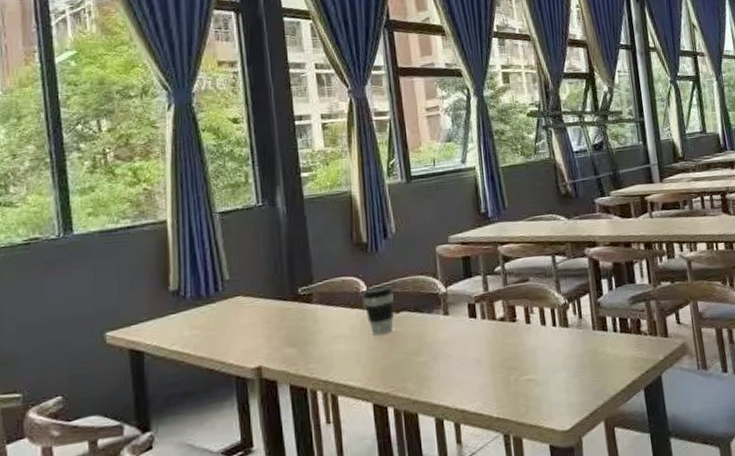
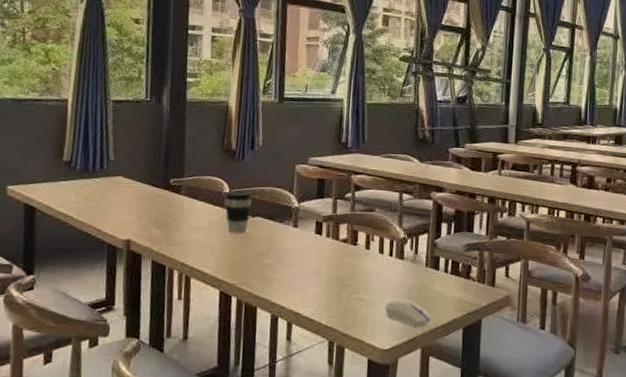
computer mouse: none [557,369,609,398] -> present [384,298,432,327]

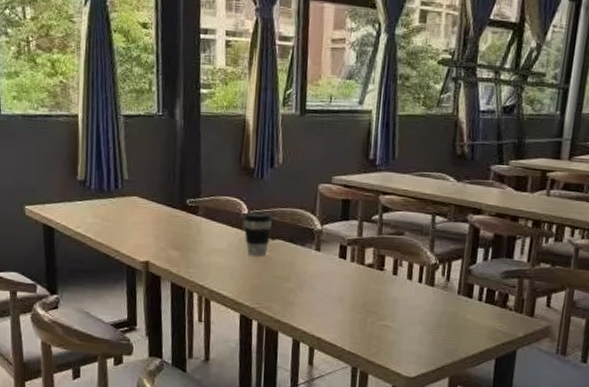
computer mouse: present [384,298,432,327] -> none [411,326,462,356]

